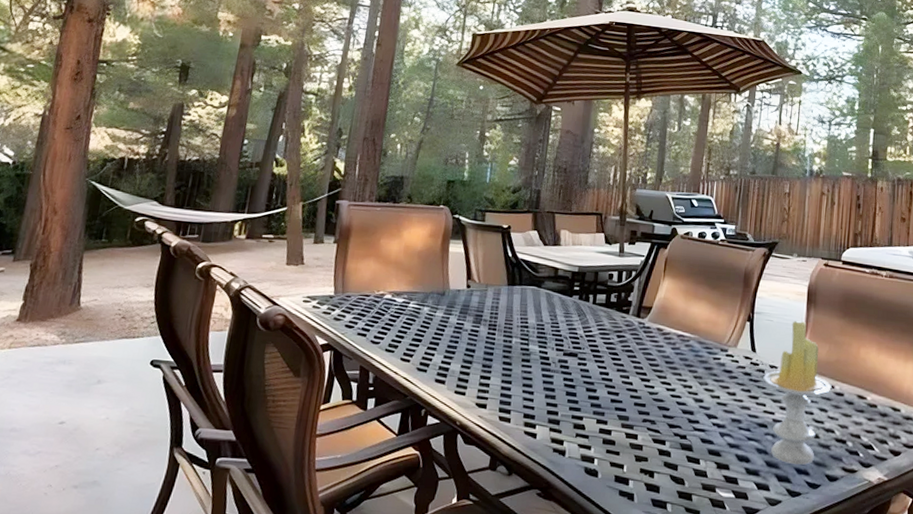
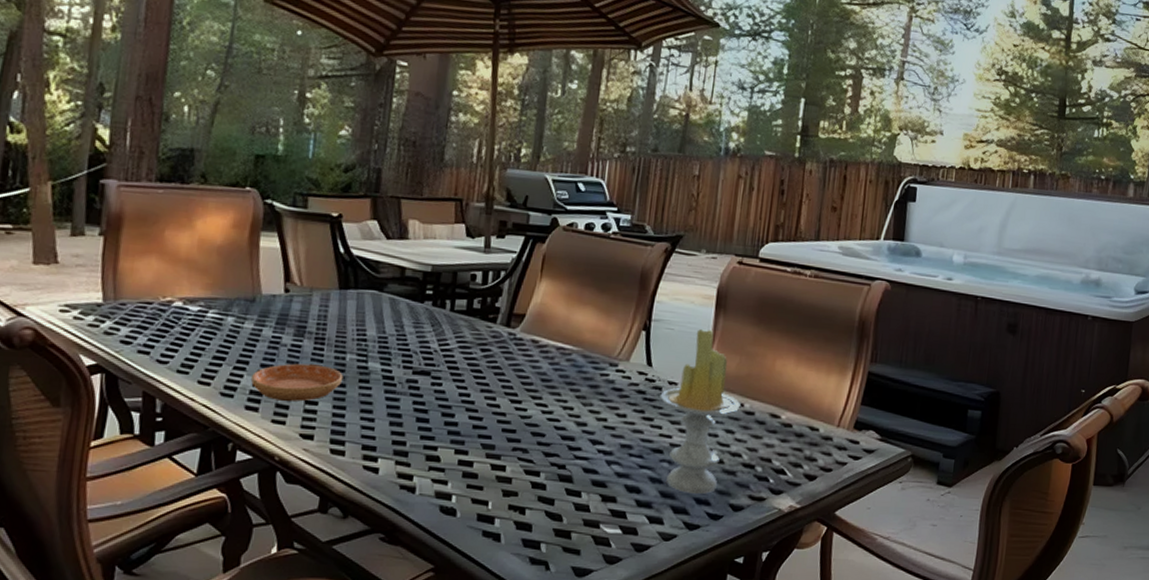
saucer: none [440,345,510,377] -> present [250,363,343,402]

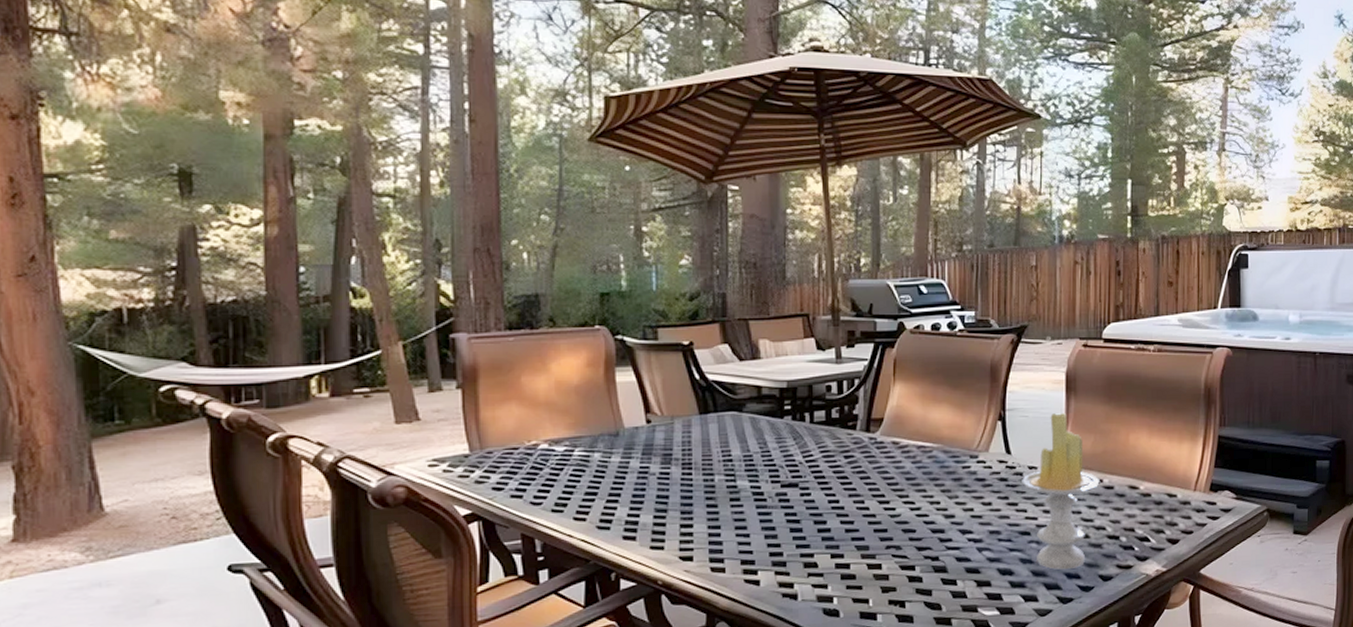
saucer: present [250,363,343,402] -> none [624,489,714,527]

